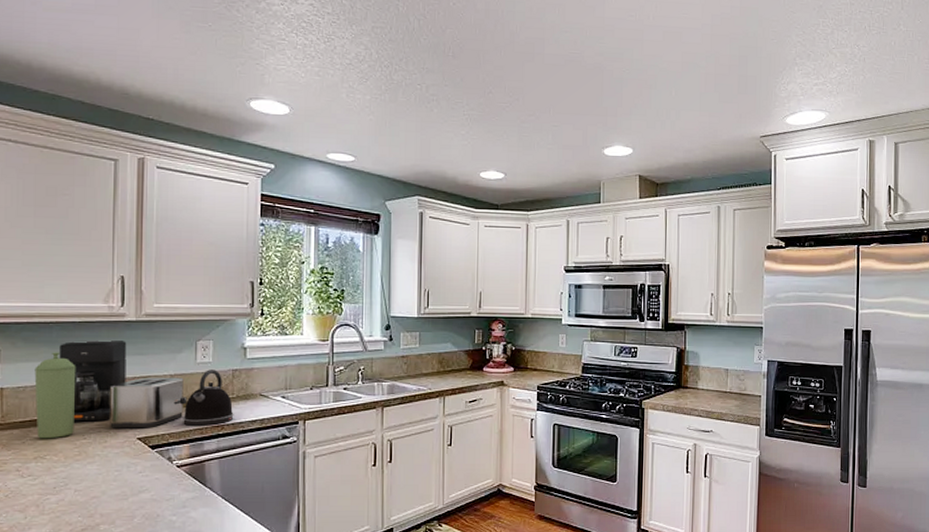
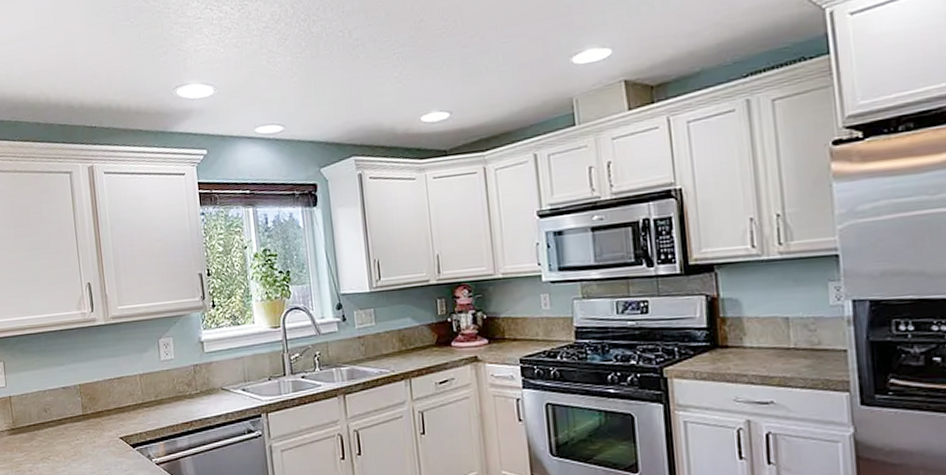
canister: present [34,352,76,439] -> none [32,360,69,441]
coffee maker: present [59,340,127,422] -> none [48,344,104,424]
toaster: present [108,377,187,428] -> none [91,376,158,429]
kettle: present [183,369,234,426] -> none [155,366,200,424]

